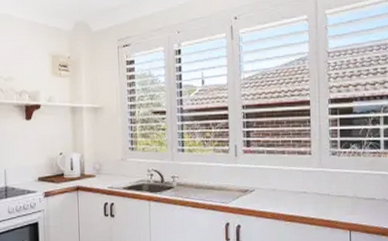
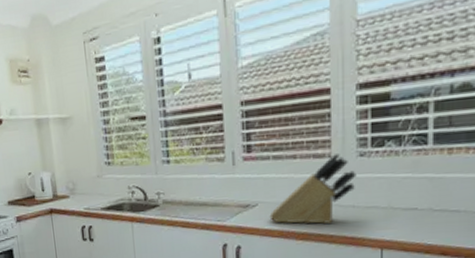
knife block: none [264,151,330,209] -> present [269,152,356,225]

